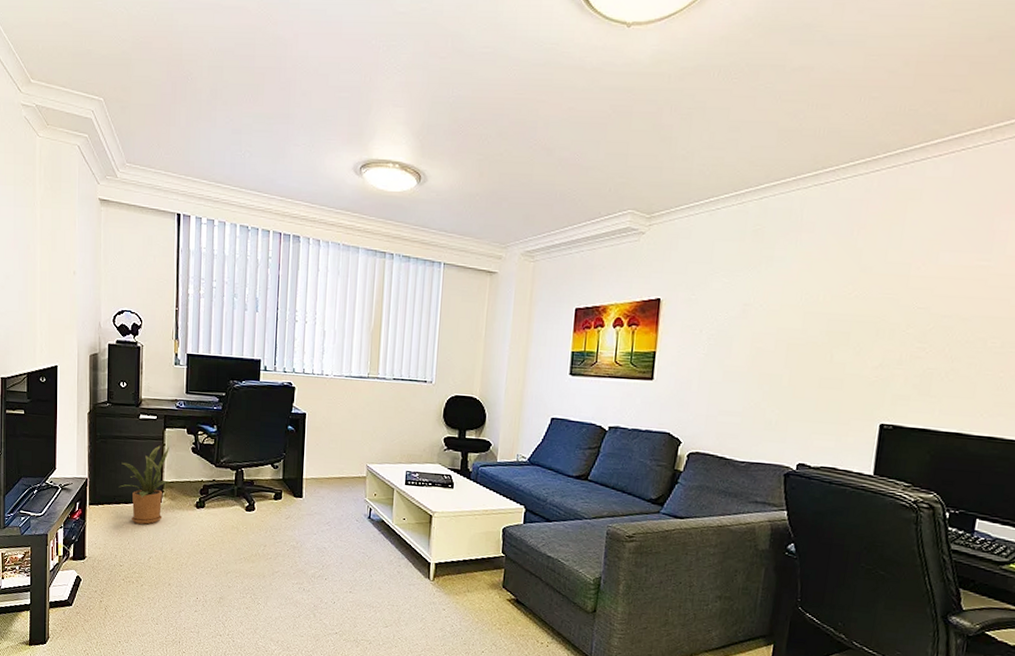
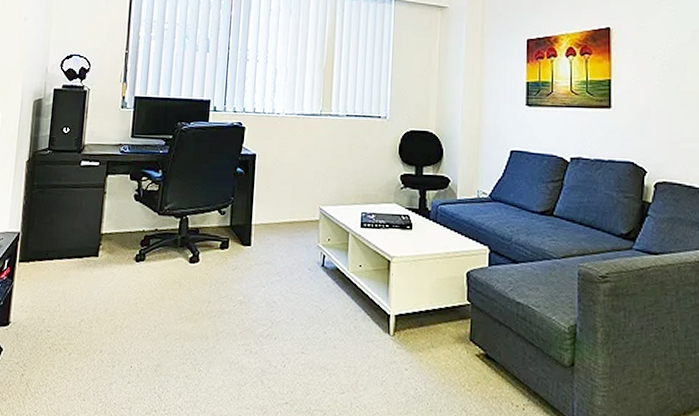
house plant: present [119,446,172,525] -> none [53,194,111,282]

